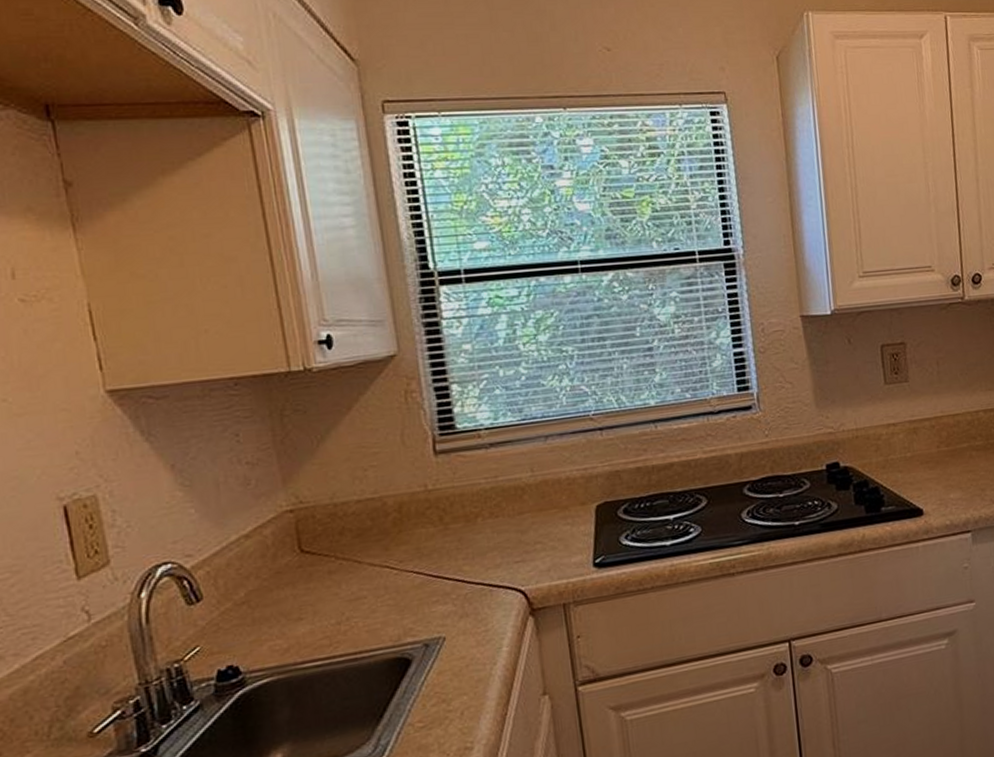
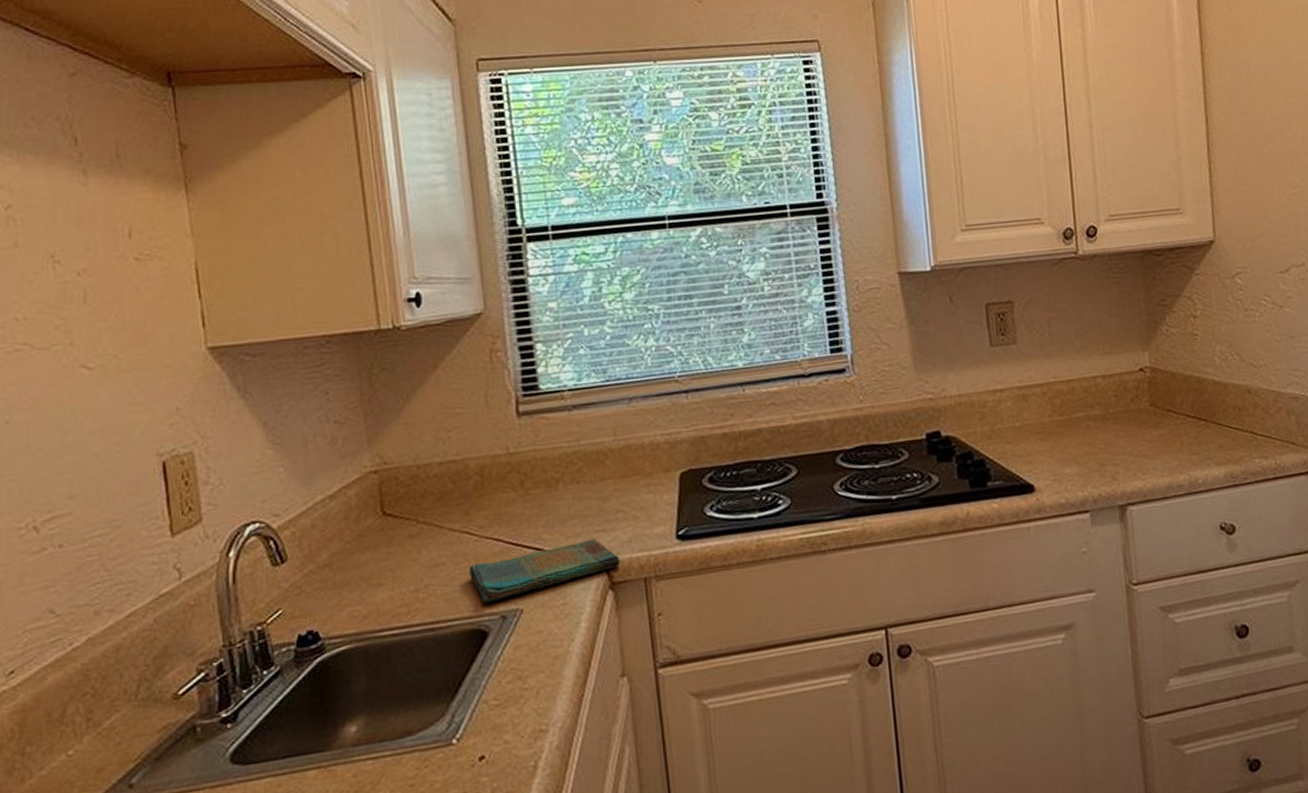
dish towel: none [390,568,540,633] -> present [469,537,621,603]

